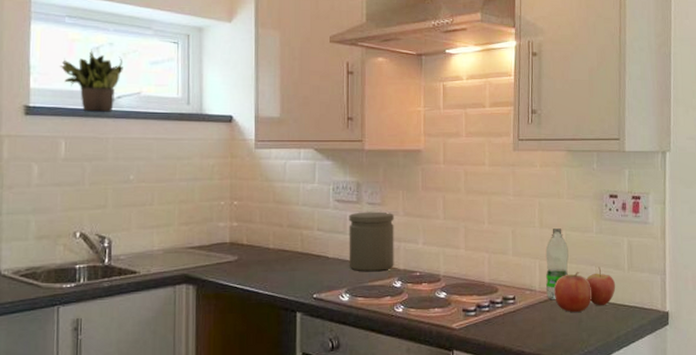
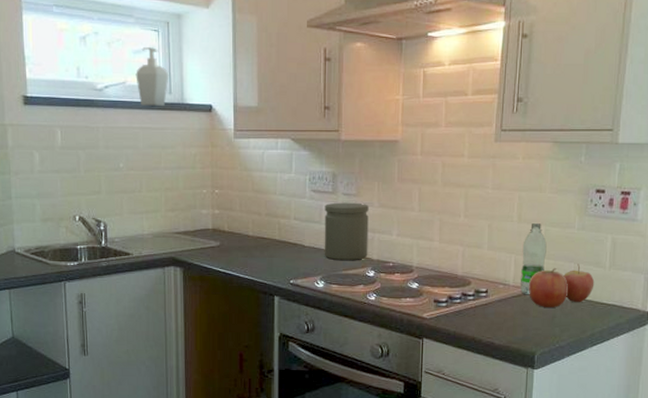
potted plant: present [59,49,124,113] -> none [51,38,109,103]
soap bottle: none [151,59,188,118] -> present [135,47,169,107]

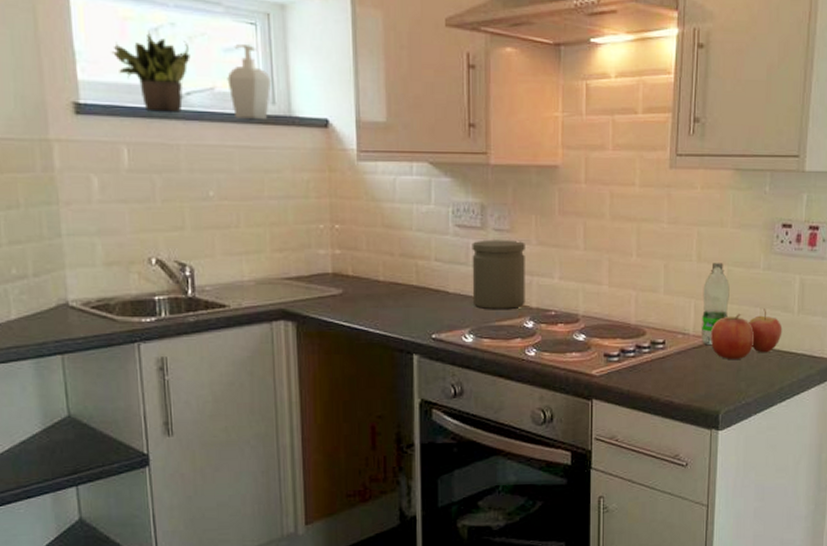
potted plant: none [51,38,109,103] -> present [111,30,191,114]

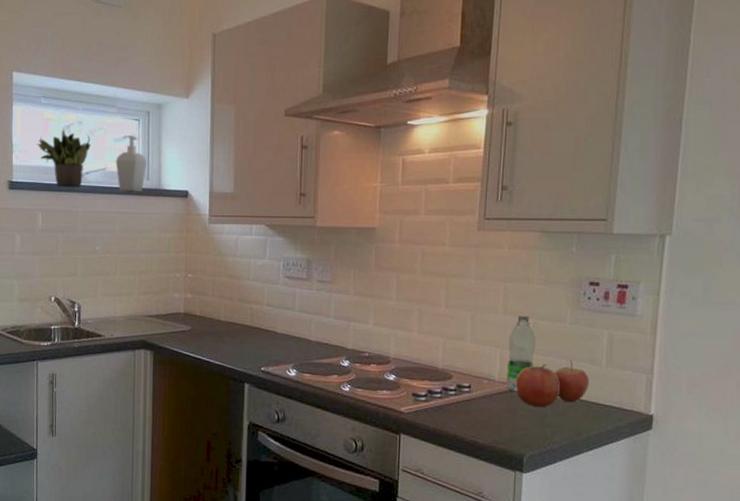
jar: present [472,239,525,310] -> none [296,289,344,350]

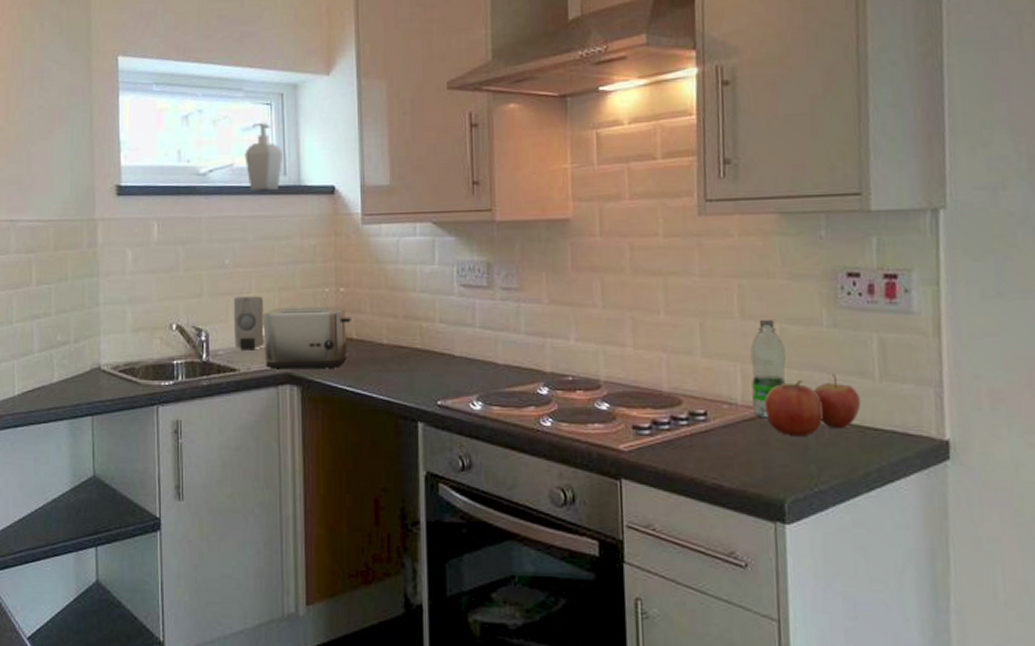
potted plant: present [37,127,91,188] -> none [149,118,214,190]
soap dispenser: none [101,277,127,322] -> present [234,296,264,352]
toaster: none [125,287,196,338] -> present [263,306,351,370]

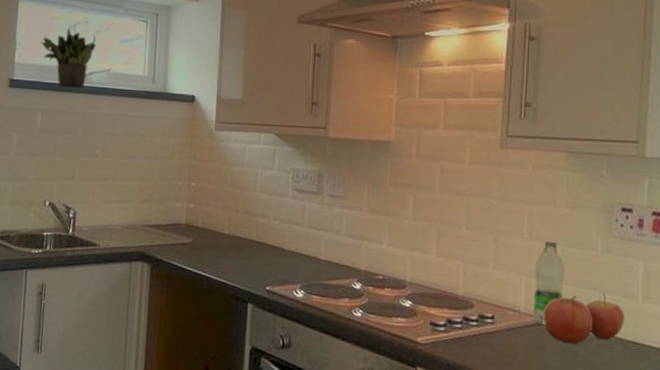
potted plant: none [149,118,214,190] -> present [41,26,97,89]
soap dispenser: present [234,296,264,352] -> none [97,182,126,230]
soap bottle: present [244,123,284,192] -> none [120,37,154,95]
toaster: present [263,306,351,370] -> none [122,194,199,251]

